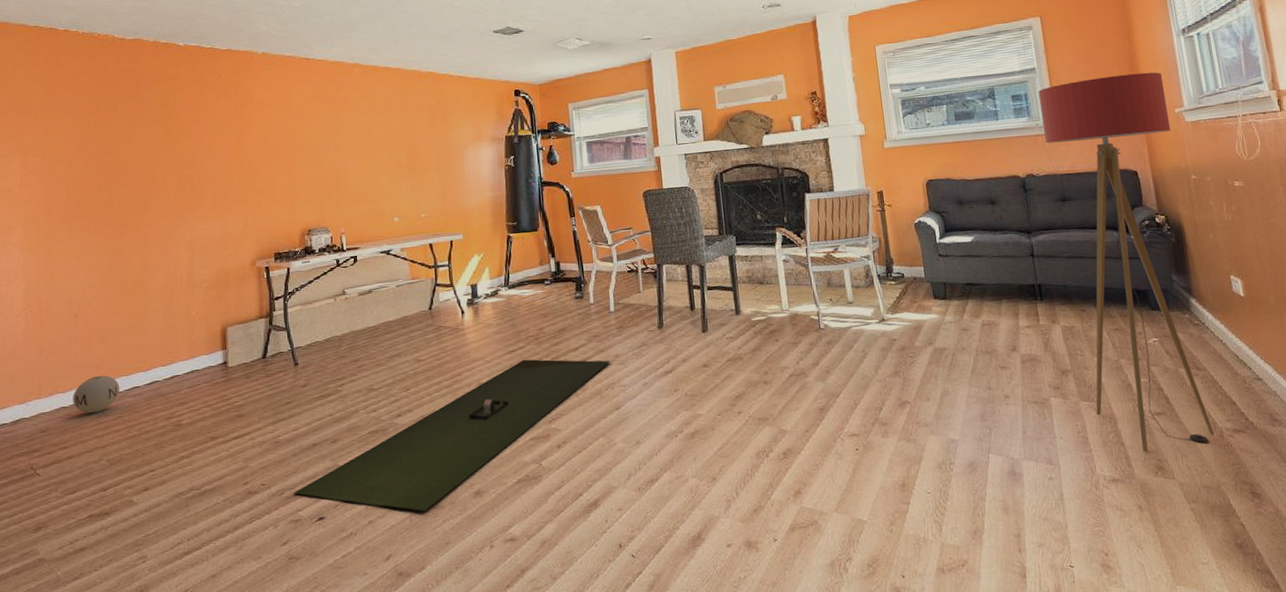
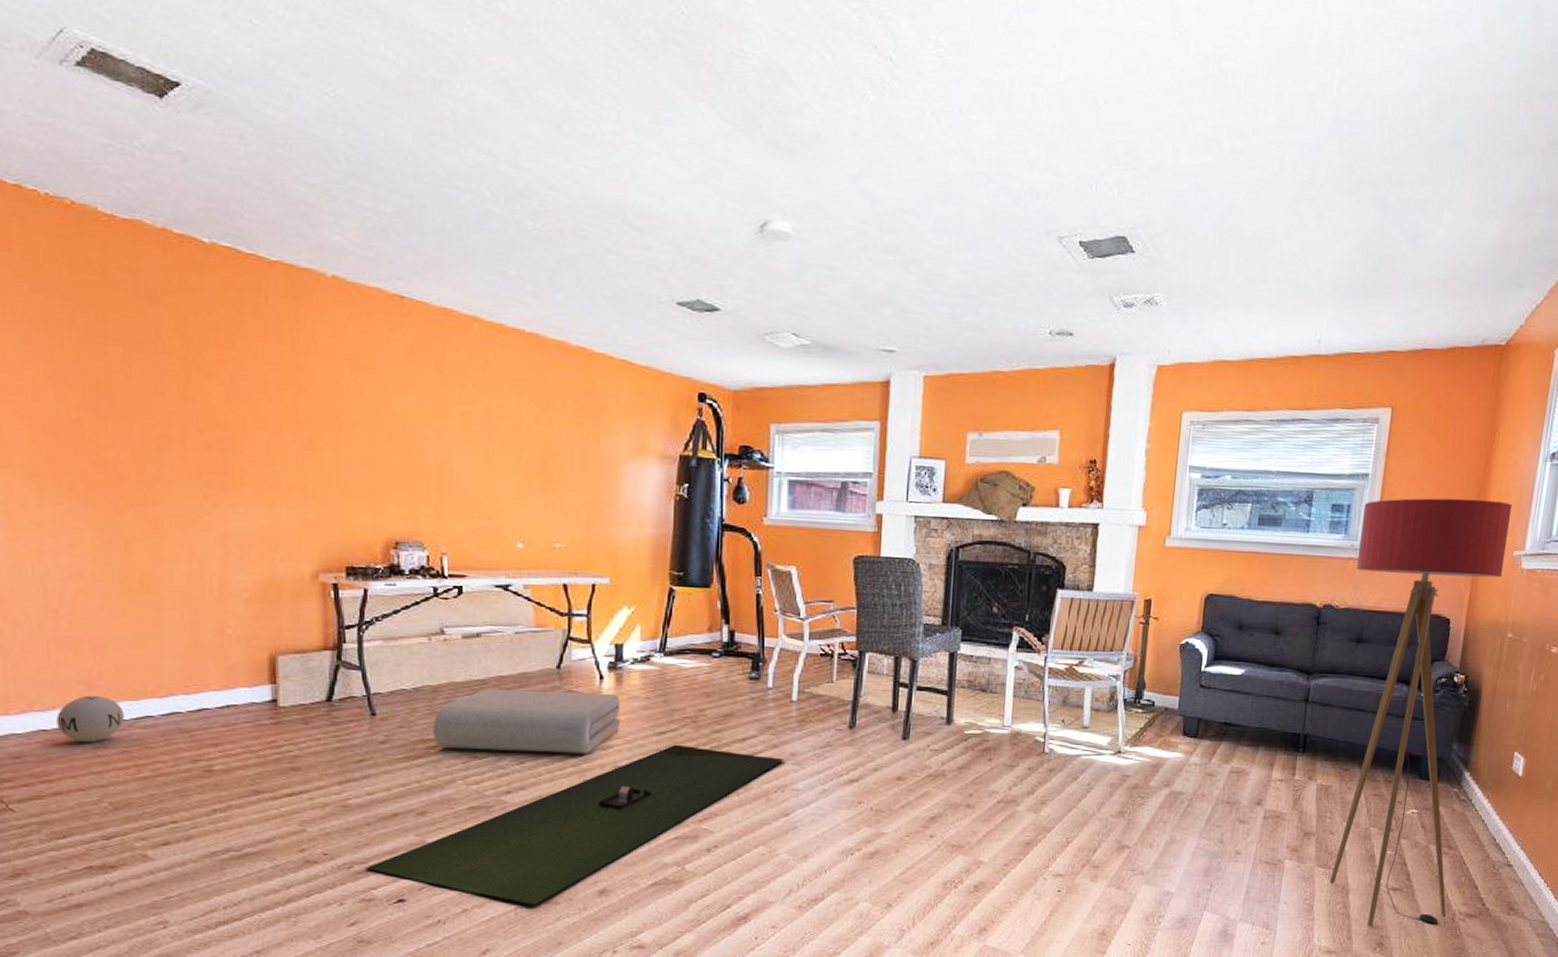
towel: none [340,325,480,386] -> present [433,689,621,755]

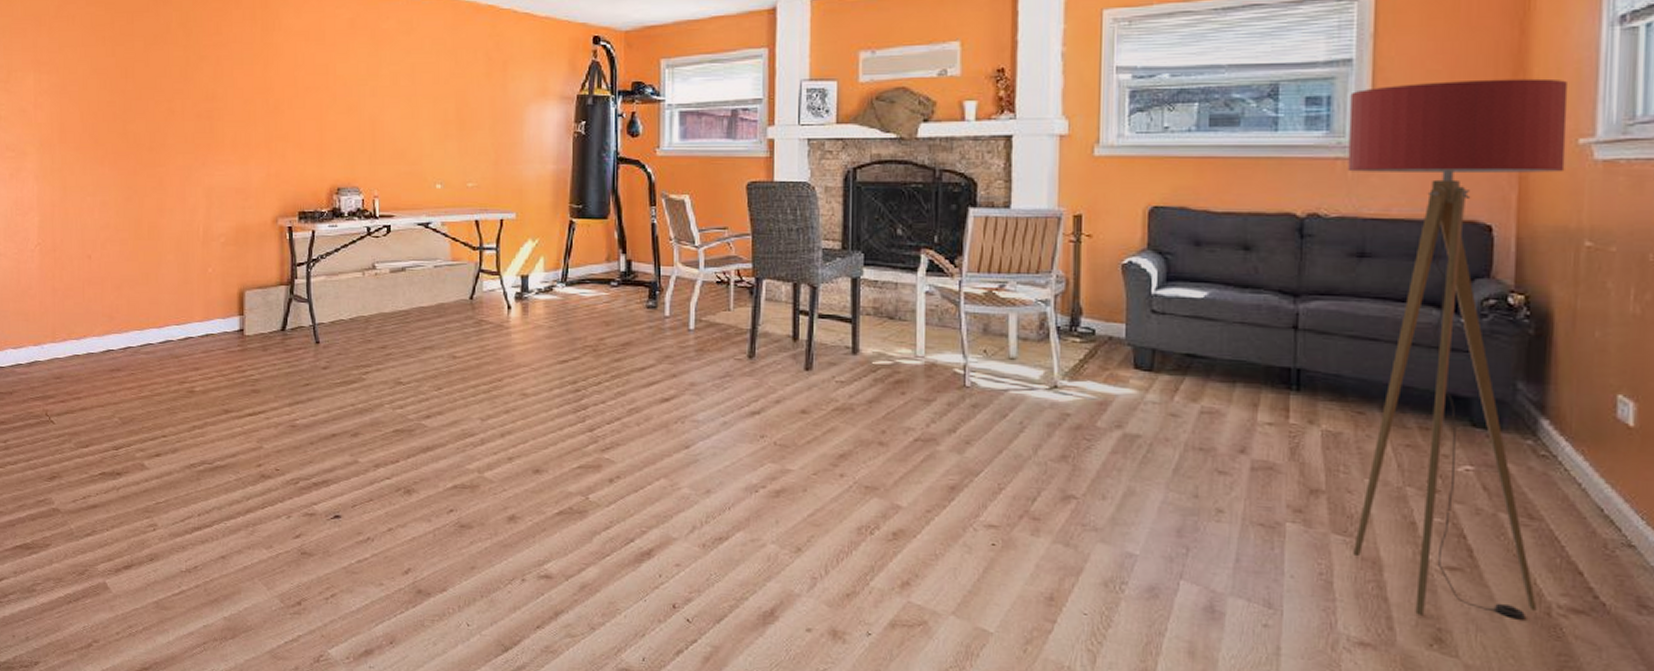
ball: present [56,695,125,742] -> none [86,326,133,365]
yoga mat: present [365,745,785,906] -> none [309,374,684,528]
towel: present [433,689,621,755] -> none [365,319,527,382]

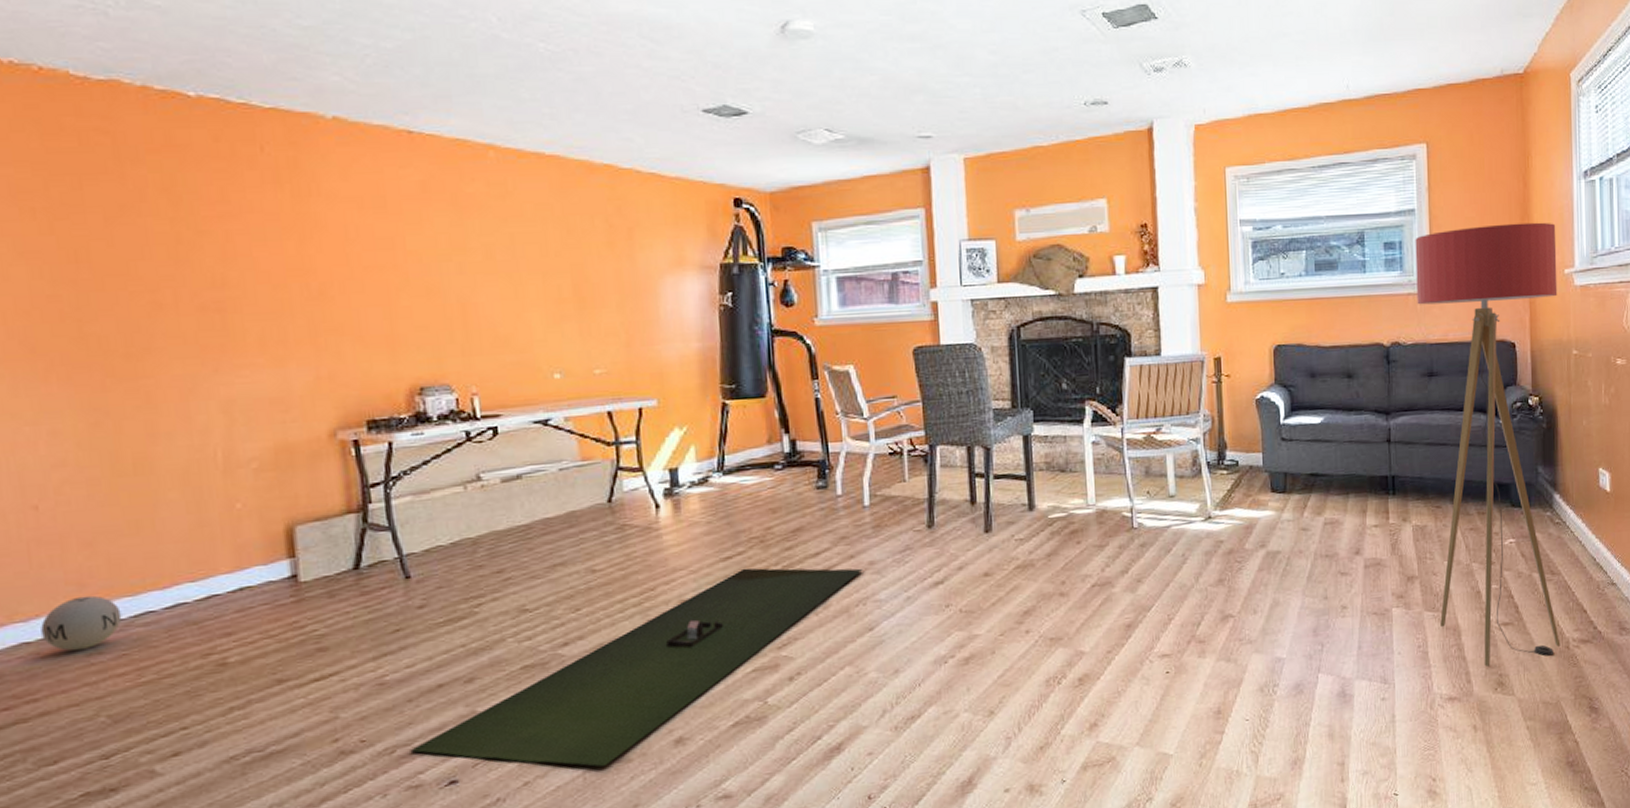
ball: none [86,326,133,365] -> present [41,595,122,651]
yoga mat: none [309,374,684,528] -> present [410,568,863,767]

